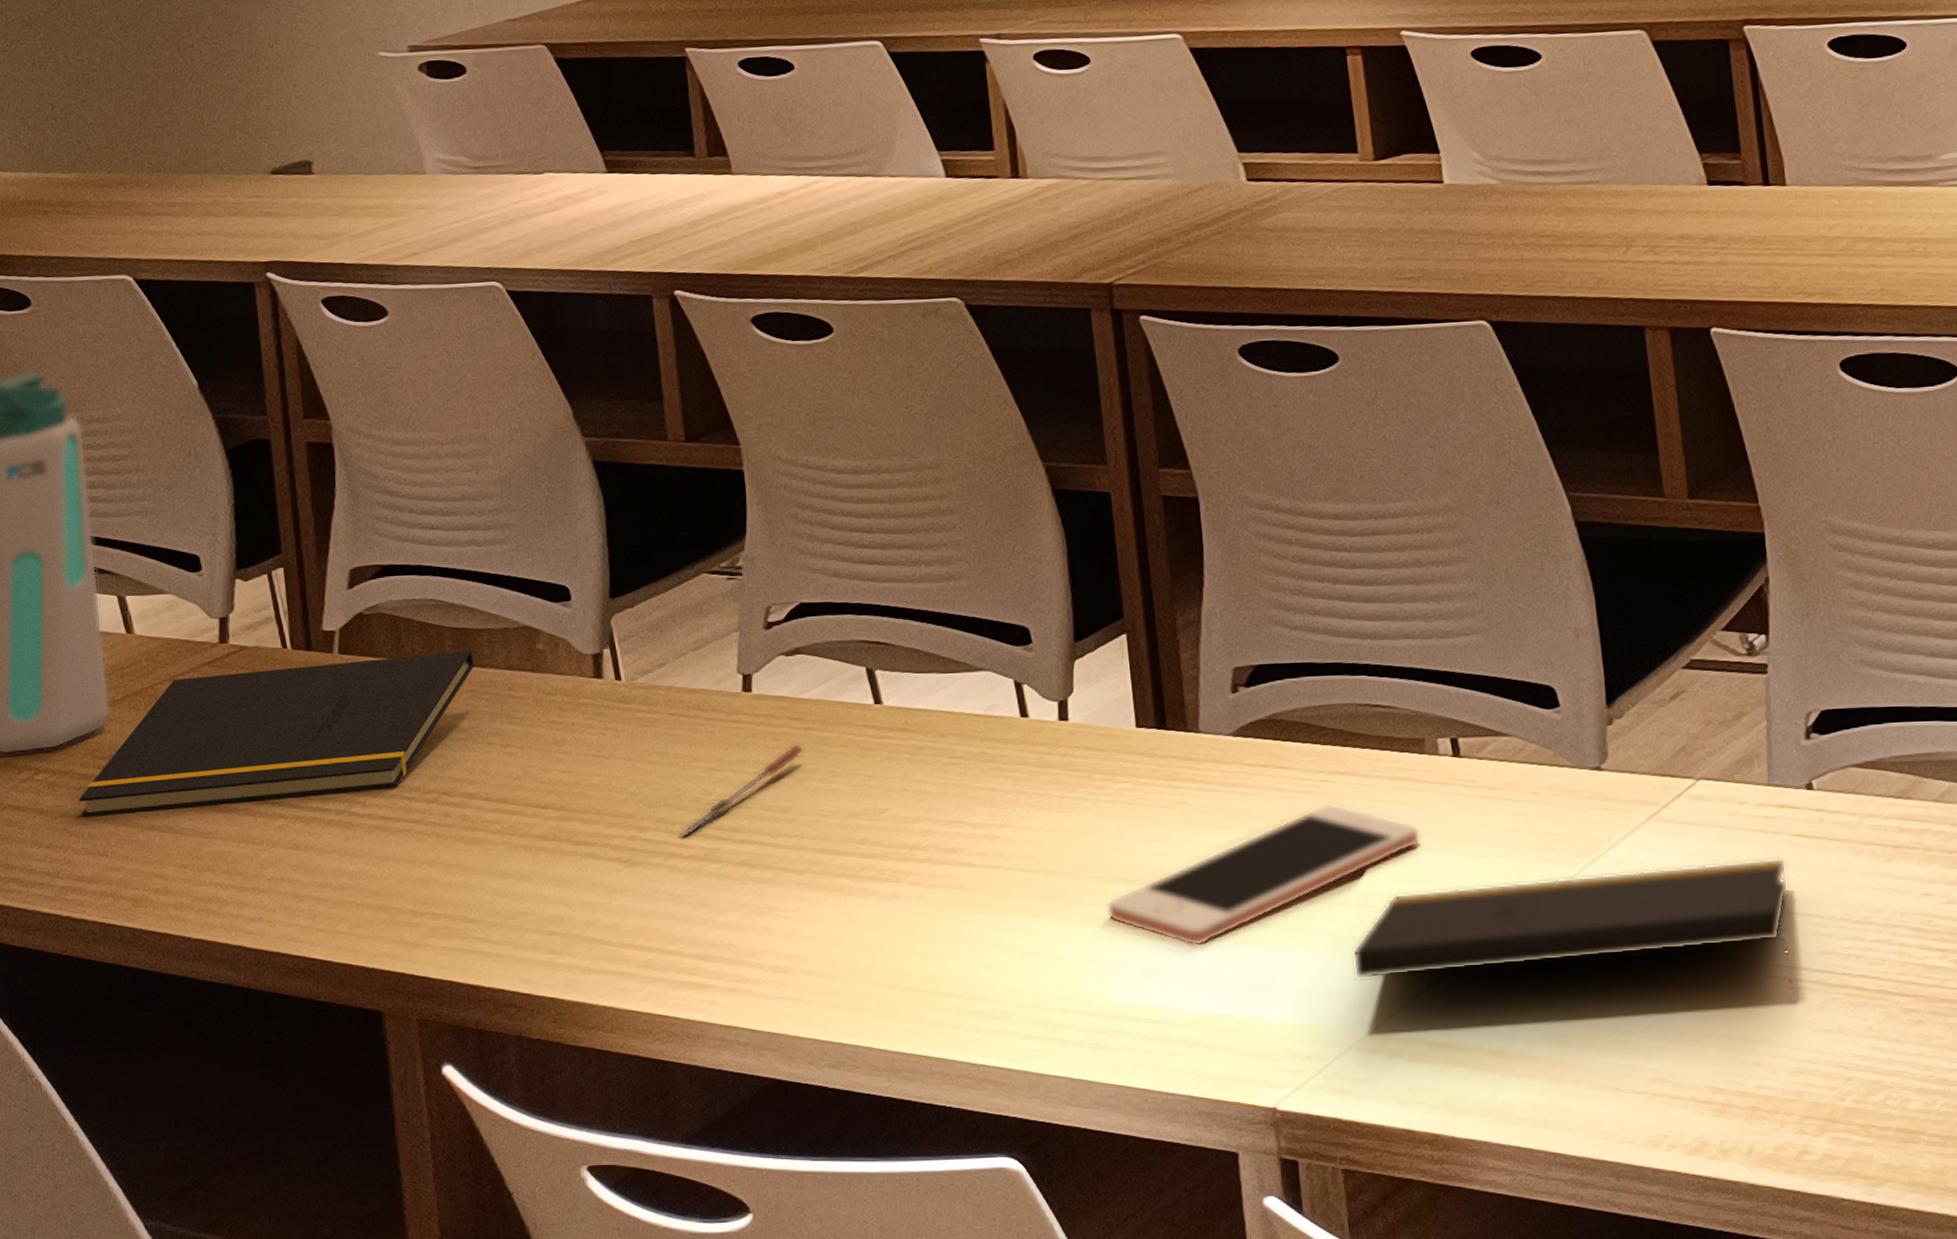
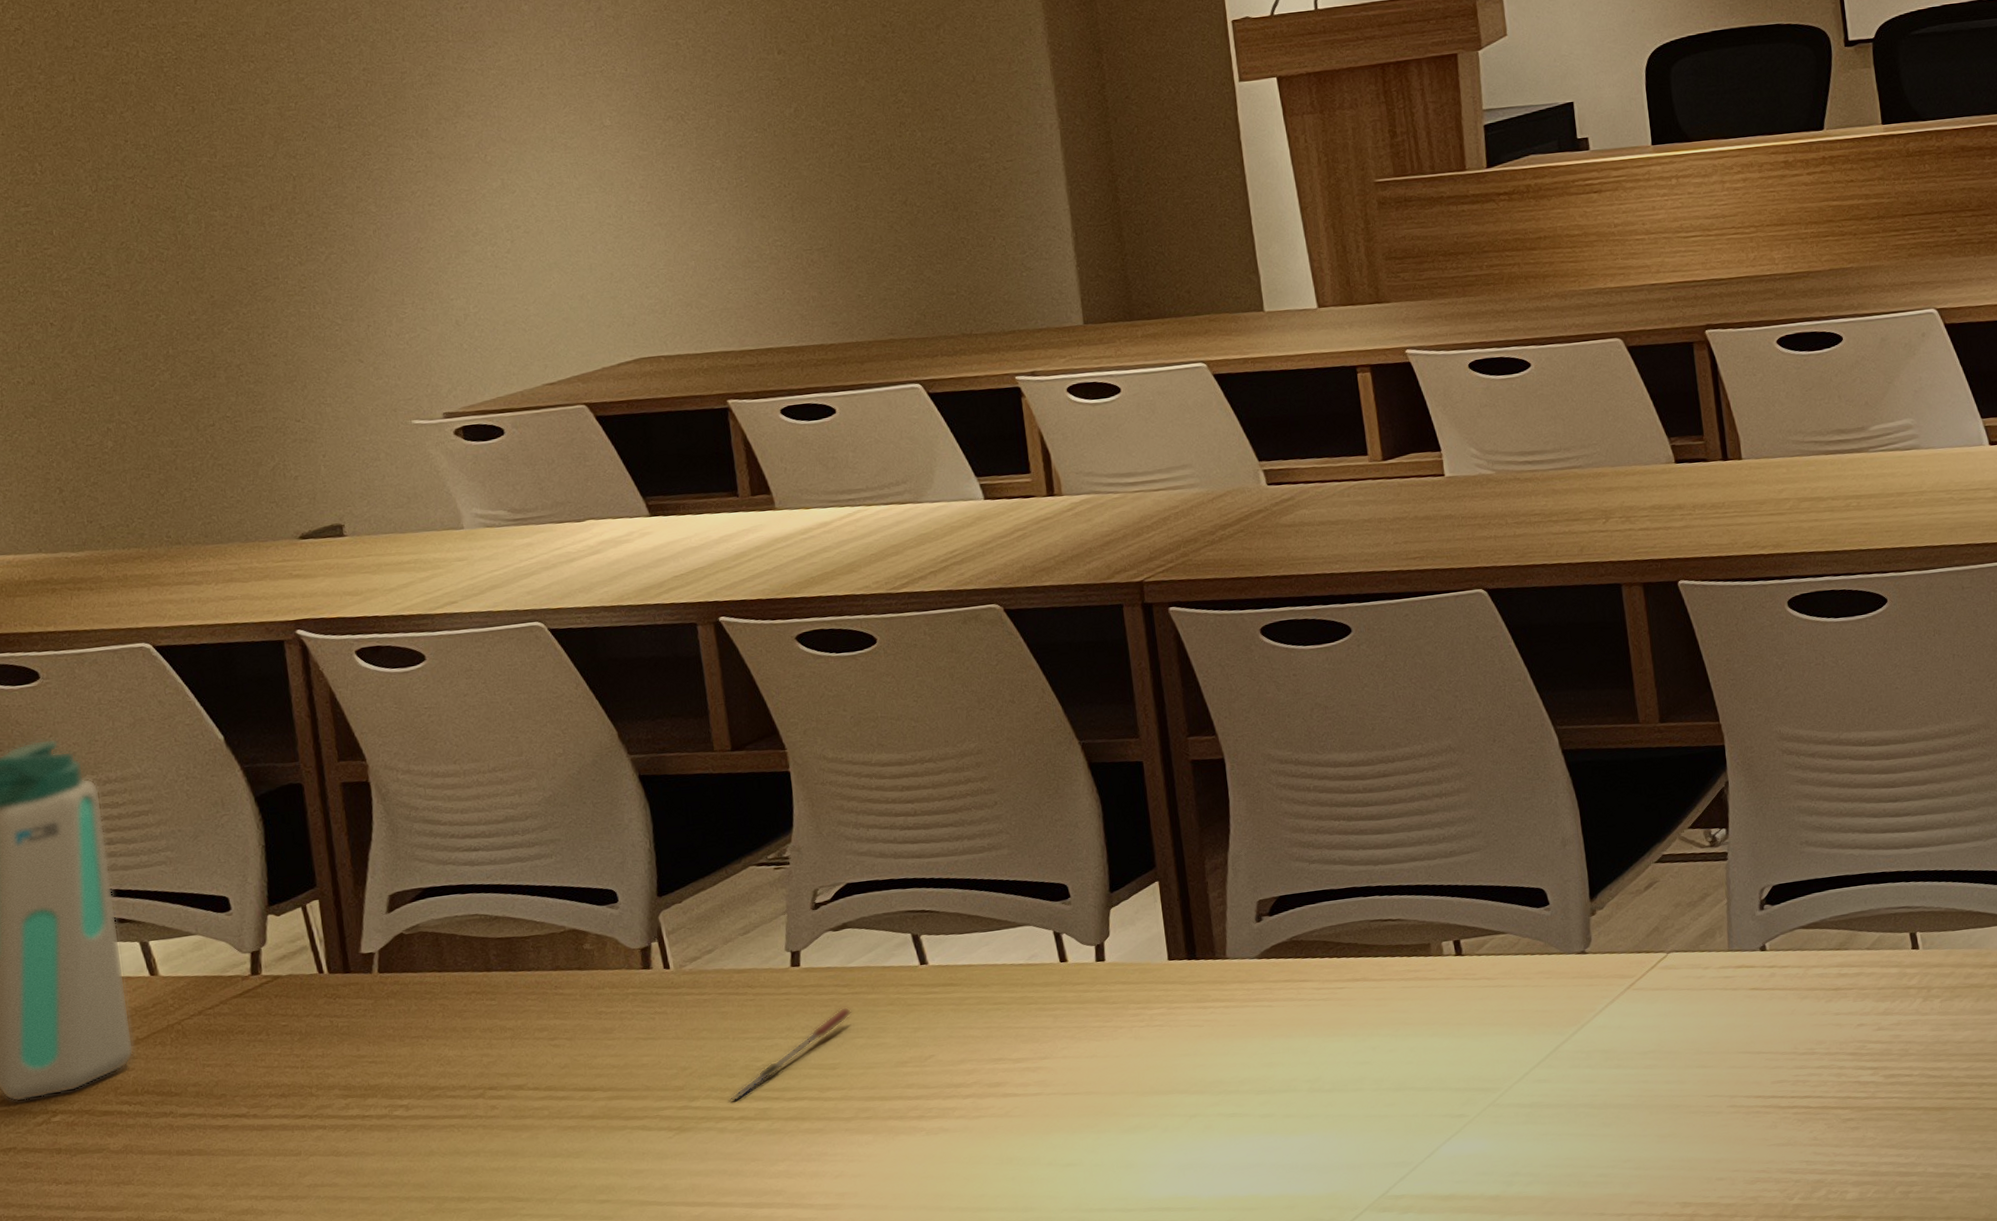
notepad: present [79,650,474,818] -> none [101,956,520,1151]
cell phone: present [1107,804,1421,947] -> none [1142,1006,1428,1141]
notepad: present [1352,858,1797,995] -> none [1367,1009,1754,1151]

